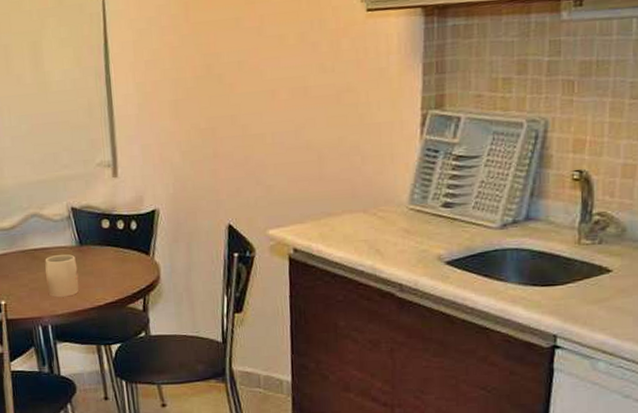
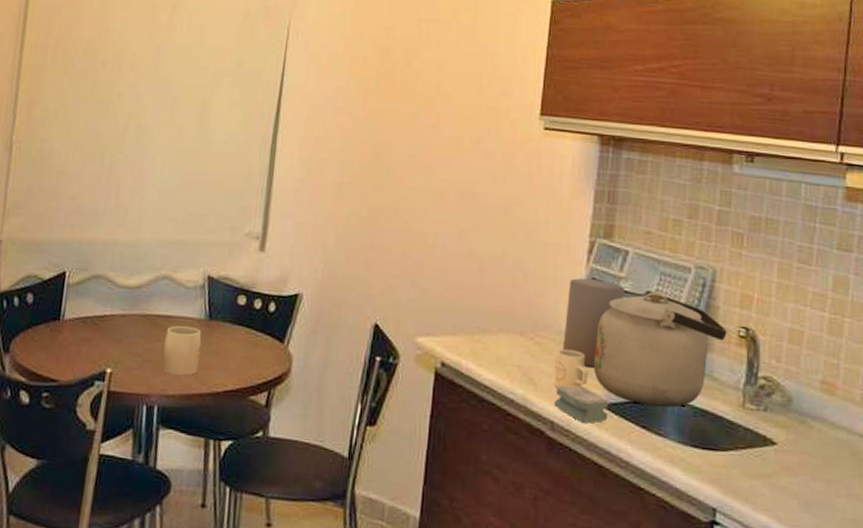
mug: none [399,218,431,254] -> present [554,349,588,388]
sponge: none [400,248,452,281] -> present [553,385,609,423]
canister: none [404,149,460,231] -> present [562,278,625,368]
kettle: none [434,151,561,257] -> present [593,290,727,408]

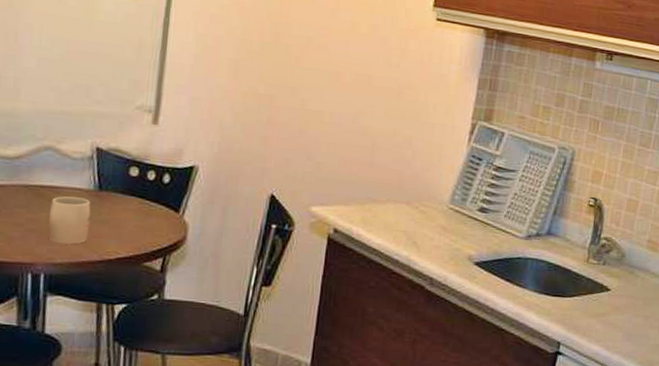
sponge: present [553,385,609,423] -> none [433,247,480,278]
mug: present [554,349,588,388] -> none [435,216,465,249]
canister: present [562,278,625,368] -> none [443,155,500,232]
kettle: present [593,290,727,408] -> none [469,166,580,264]

